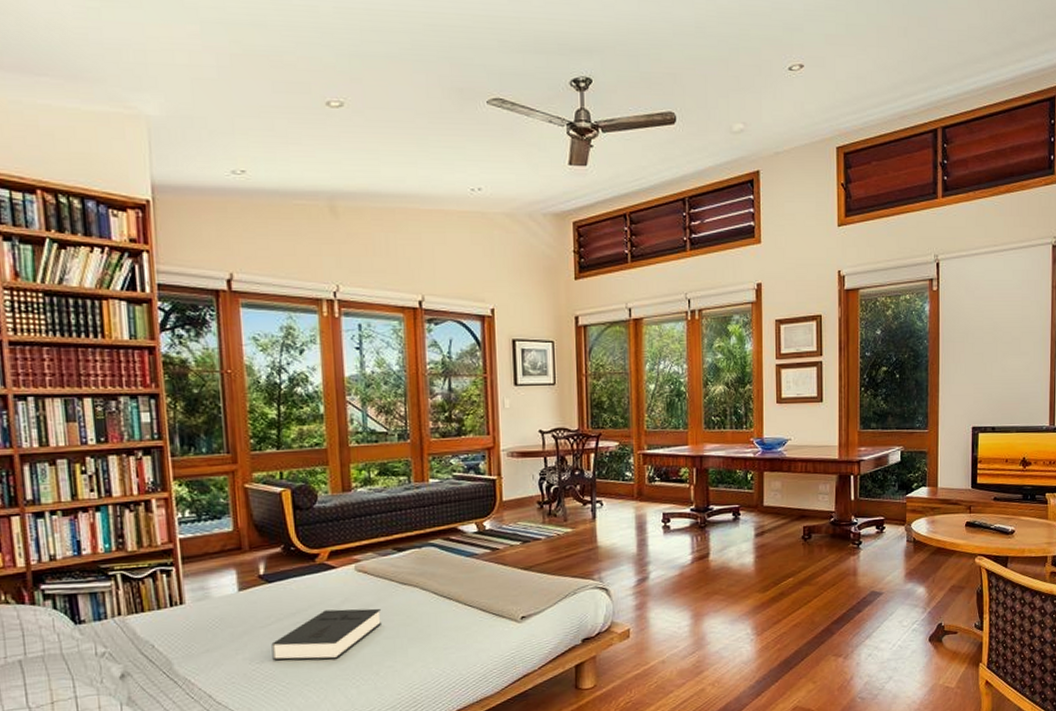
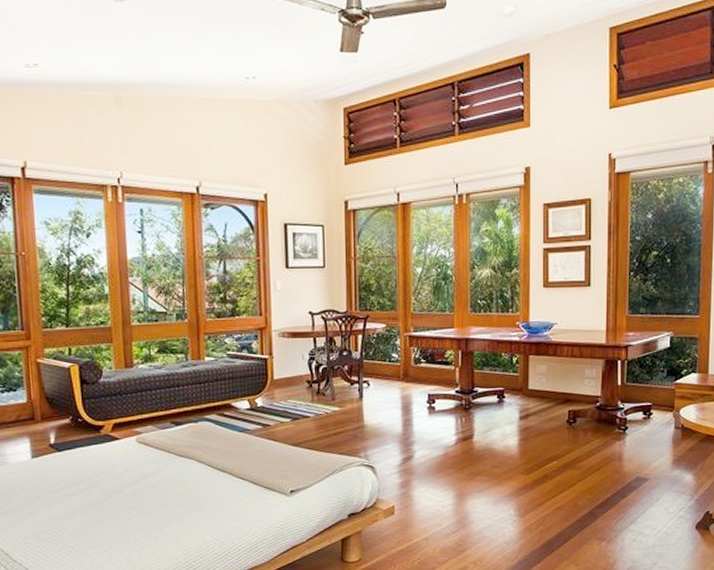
booklet: present [271,608,382,661] -> none [61,478,161,525]

